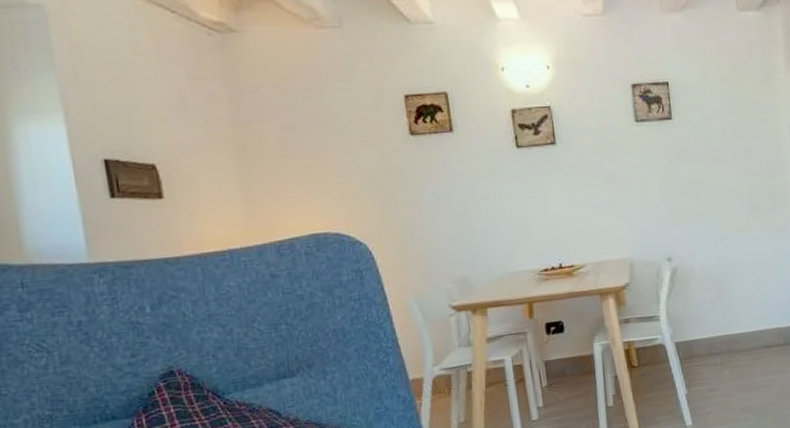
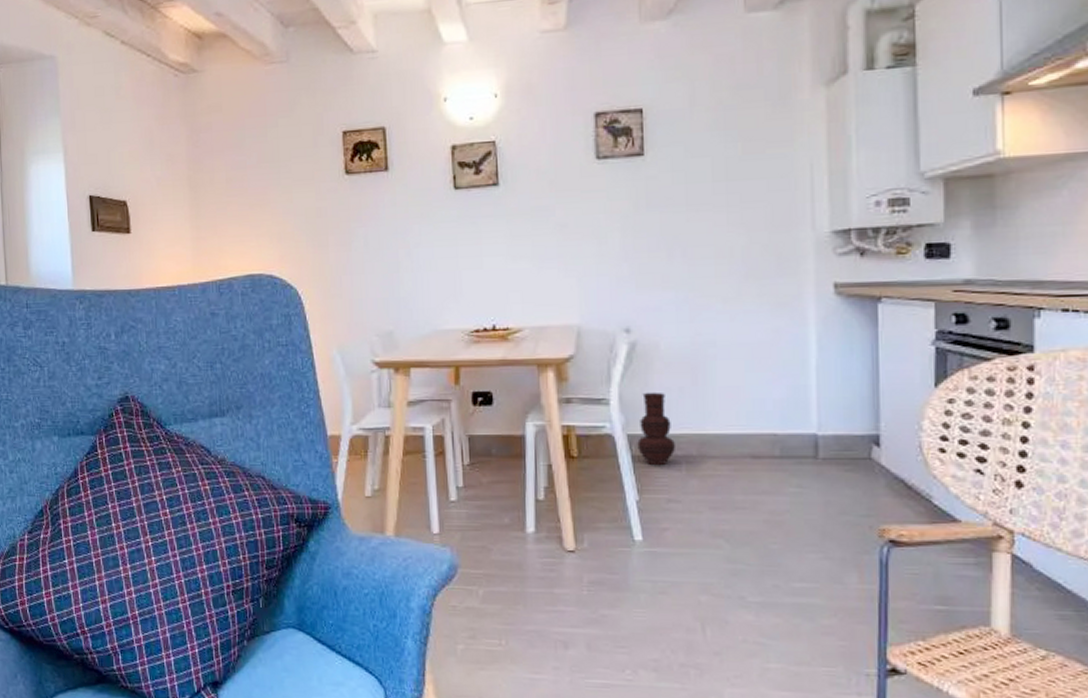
vase: none [683,306,711,364] -> present [637,392,675,466]

